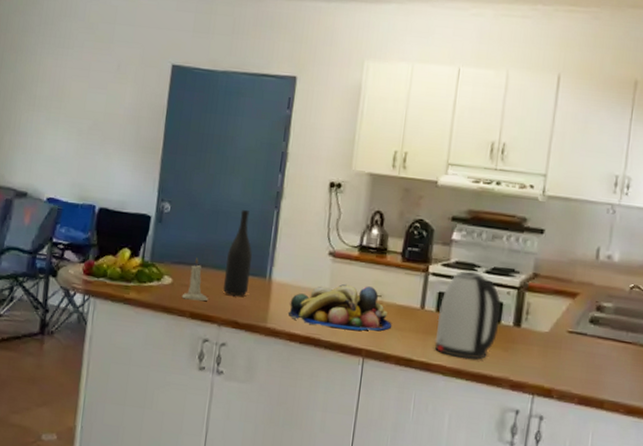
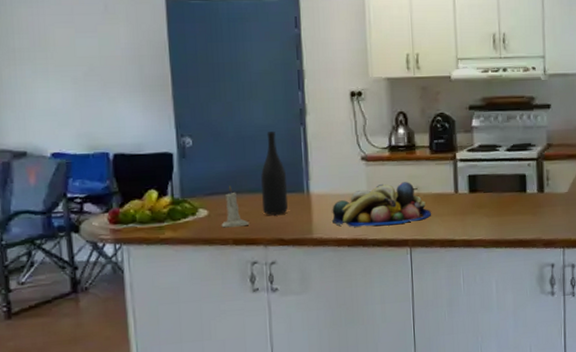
kettle: present [434,270,501,359] -> none [471,151,526,230]

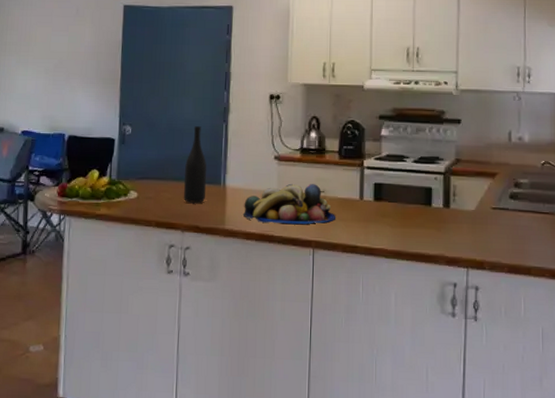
candle: present [221,186,250,228] -> none [147,172,171,211]

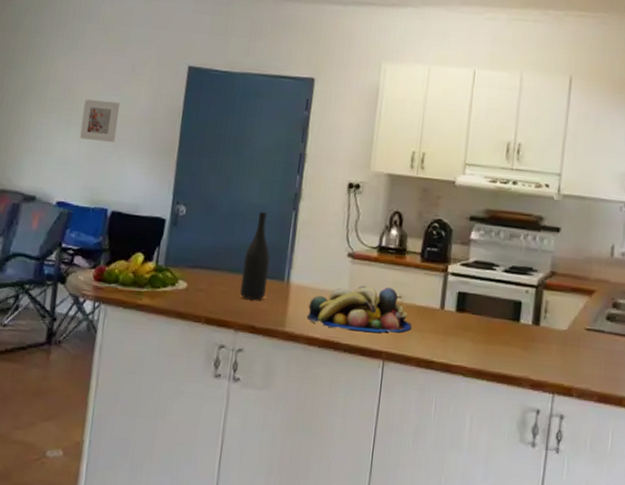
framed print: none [36,41,68,76] -> present [79,99,120,142]

